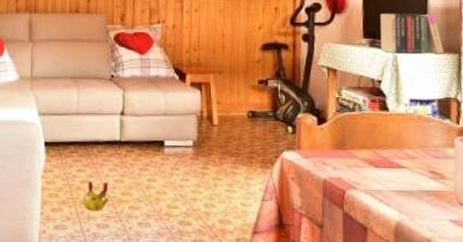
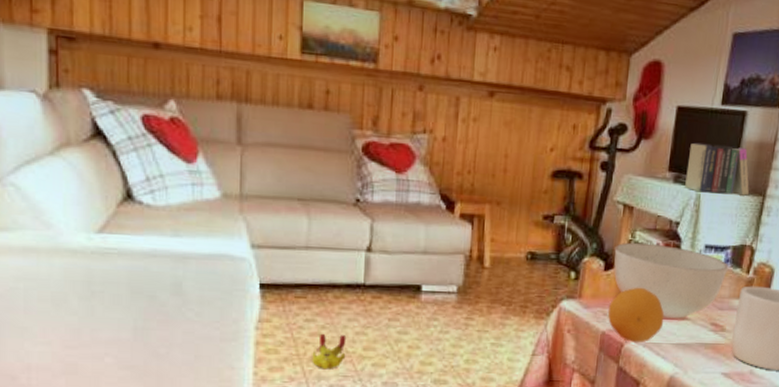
bowl: none [324,99,438,168] -> present [613,242,729,320]
fruit: none [326,138,382,190] -> present [607,287,665,343]

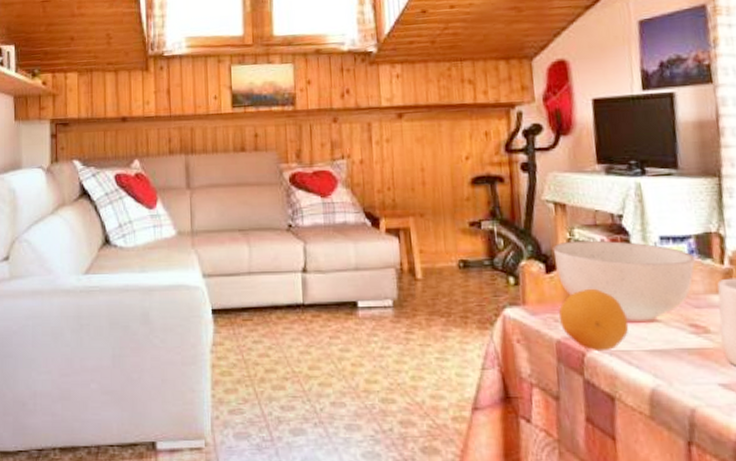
toy: present [312,333,347,370] -> none [262,354,293,390]
books: present [685,142,749,196] -> none [616,129,699,181]

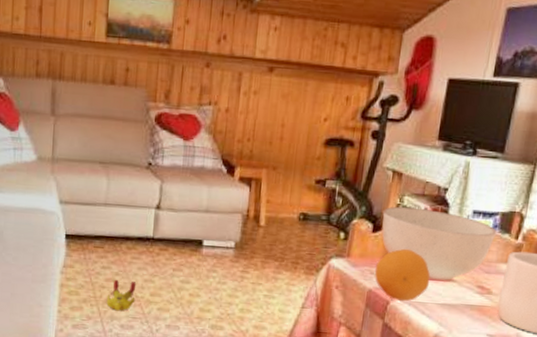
toy: none [262,354,293,390] -> present [106,279,136,311]

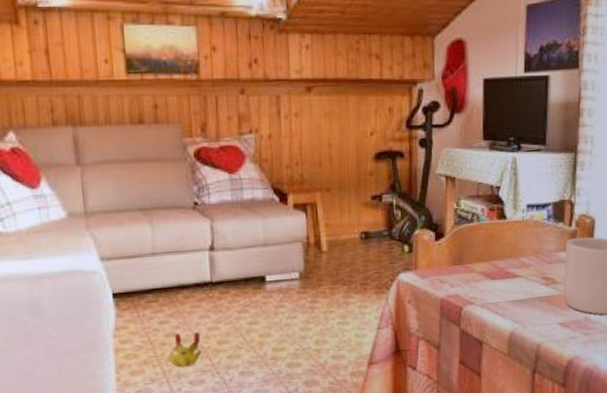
fruit: present [374,248,431,302] -> none [443,251,498,305]
bowl: present [381,206,498,282] -> none [442,209,552,279]

